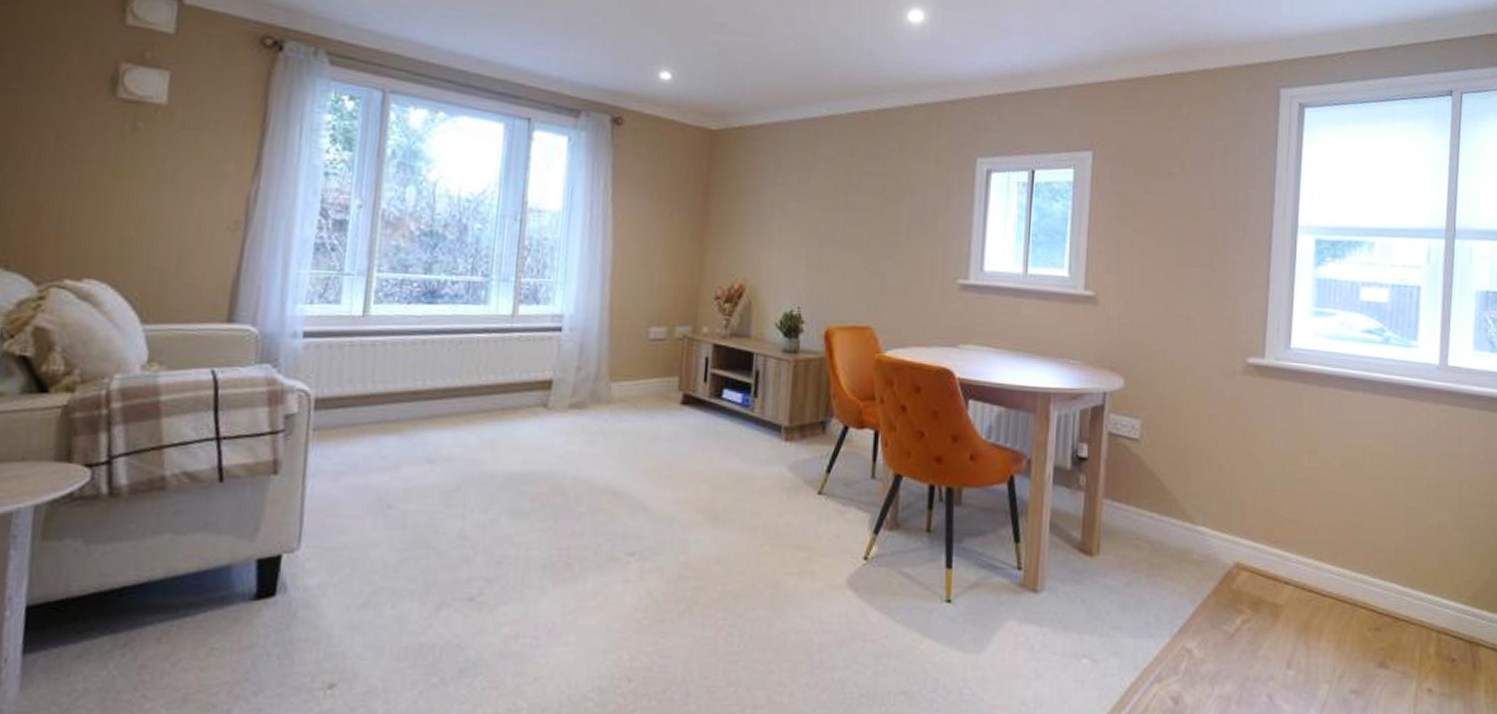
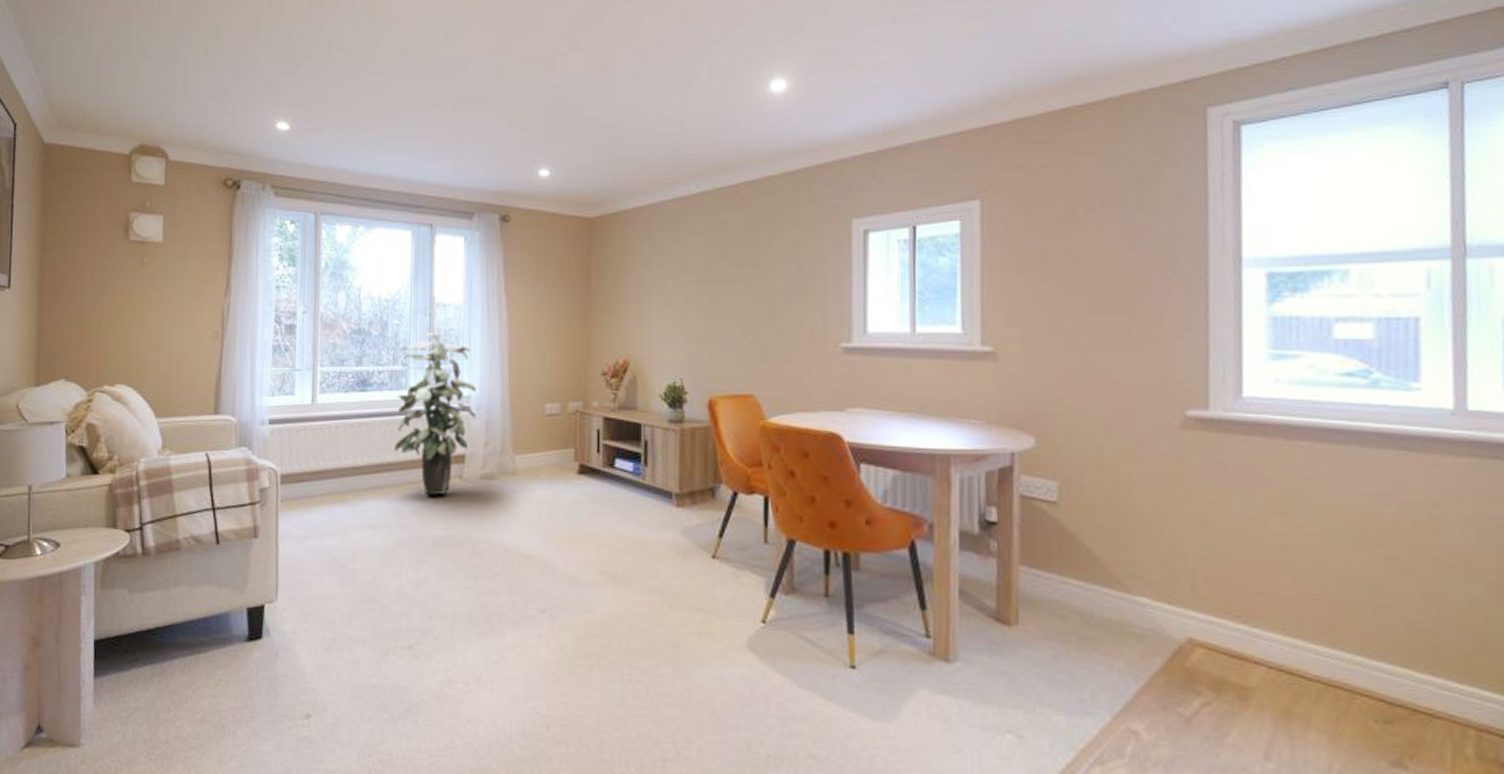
indoor plant: none [466,241,571,426] -> present [395,333,476,496]

